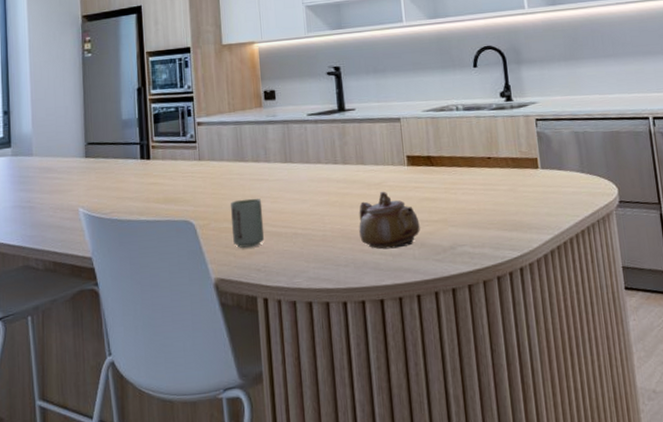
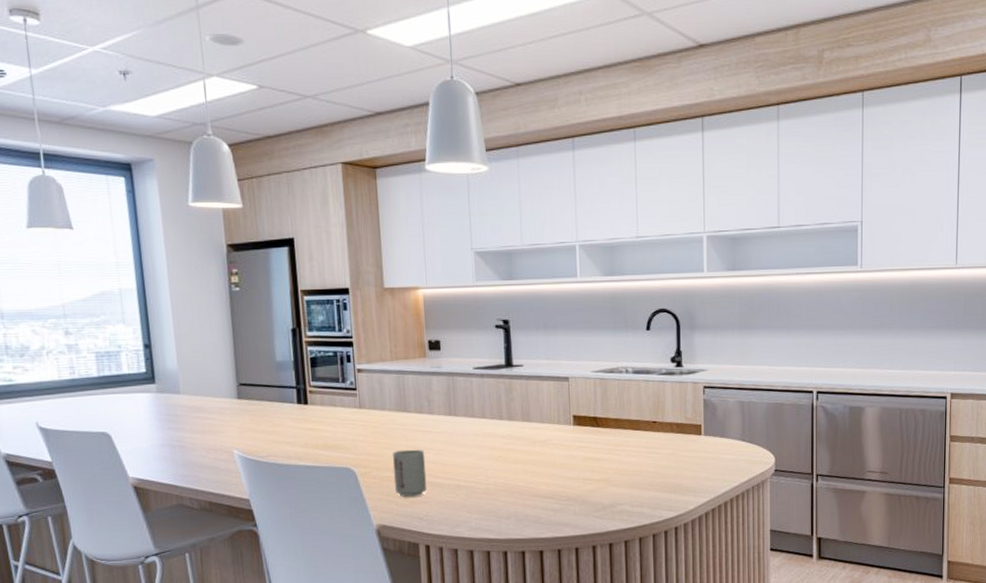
teapot: present [359,191,420,250] -> none [522,449,582,505]

